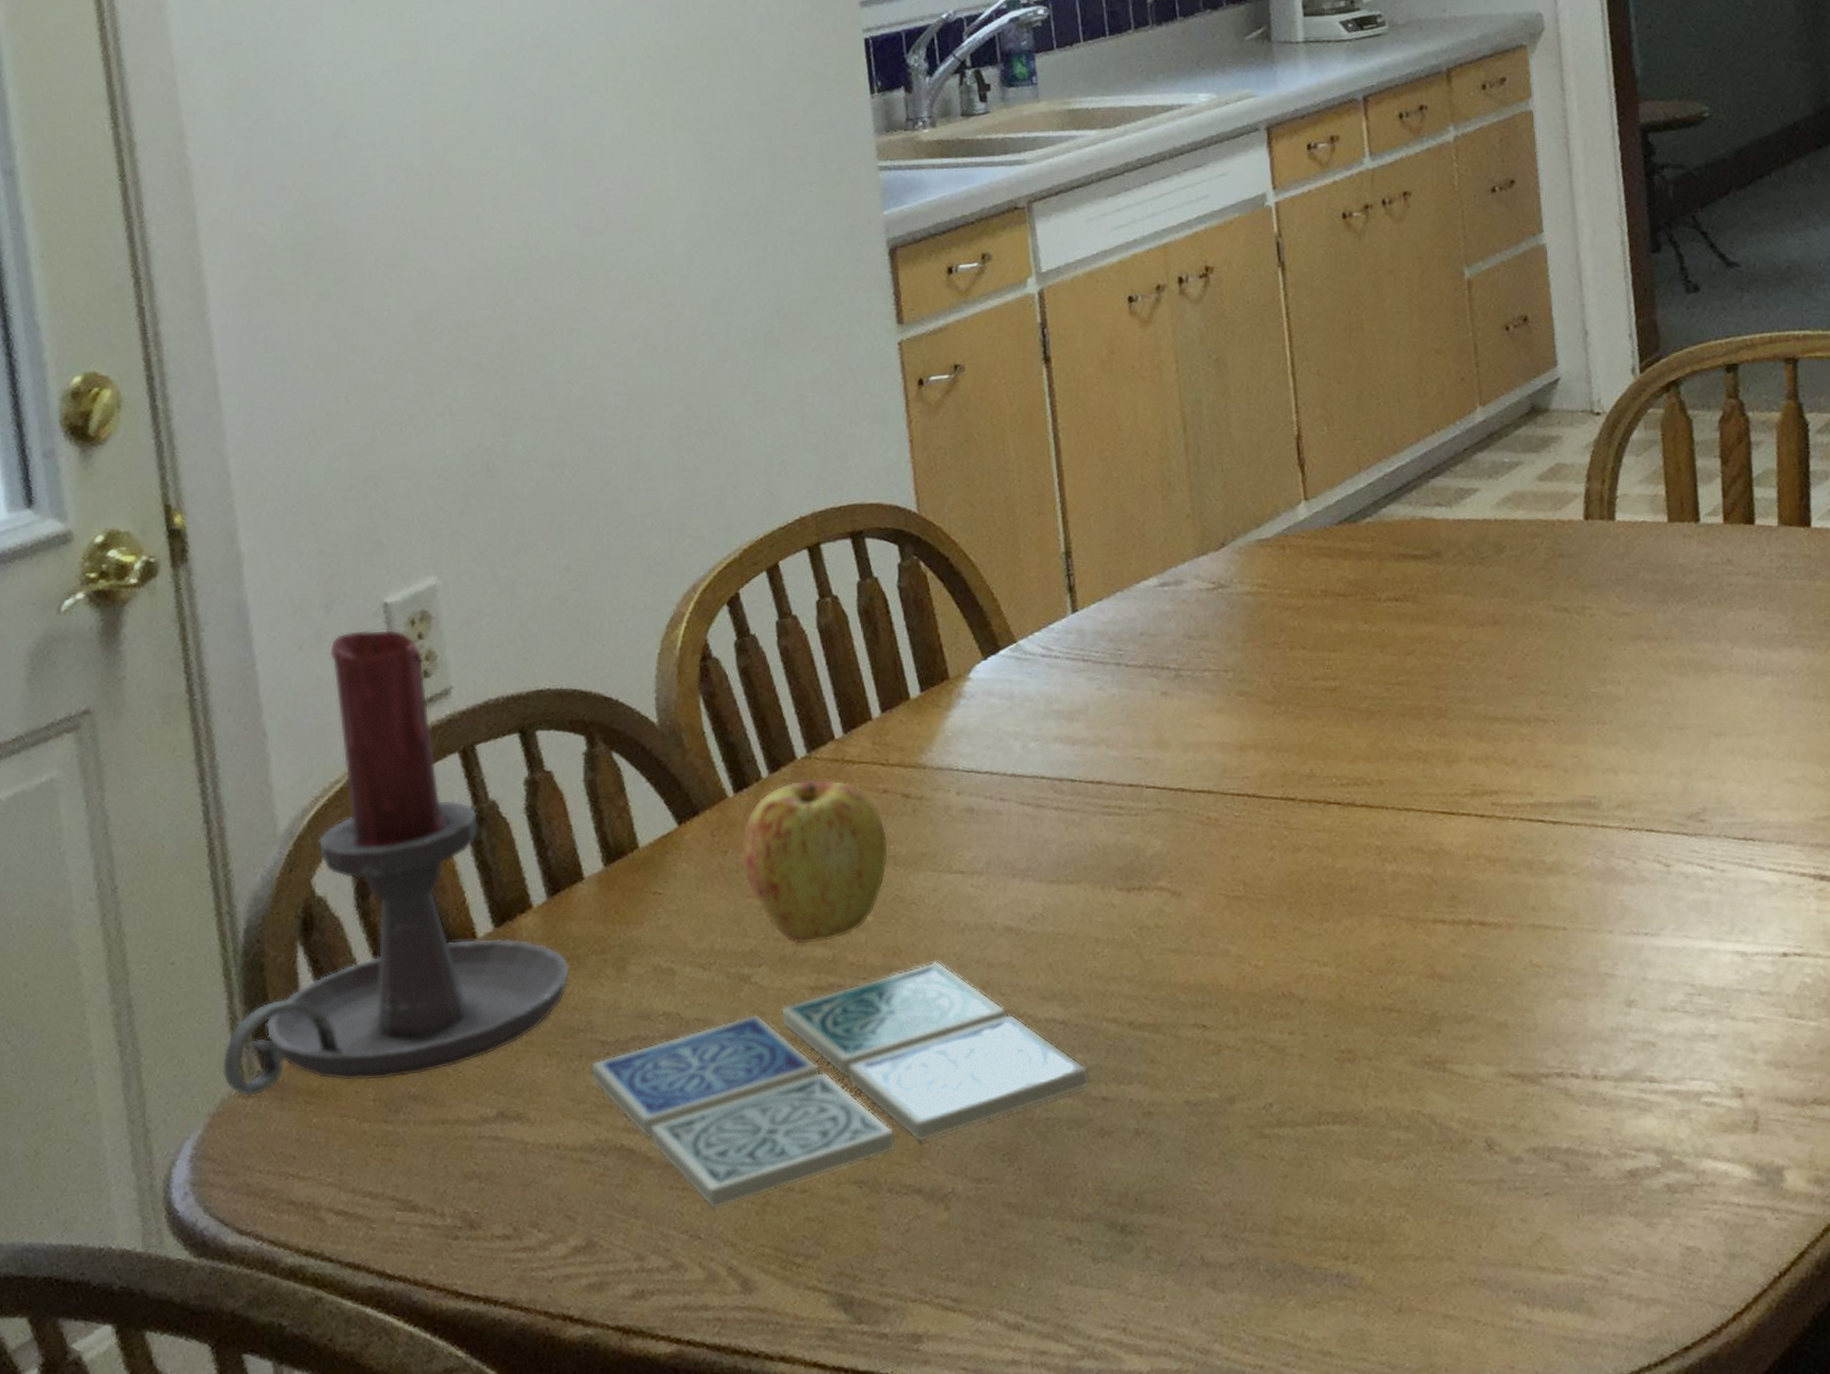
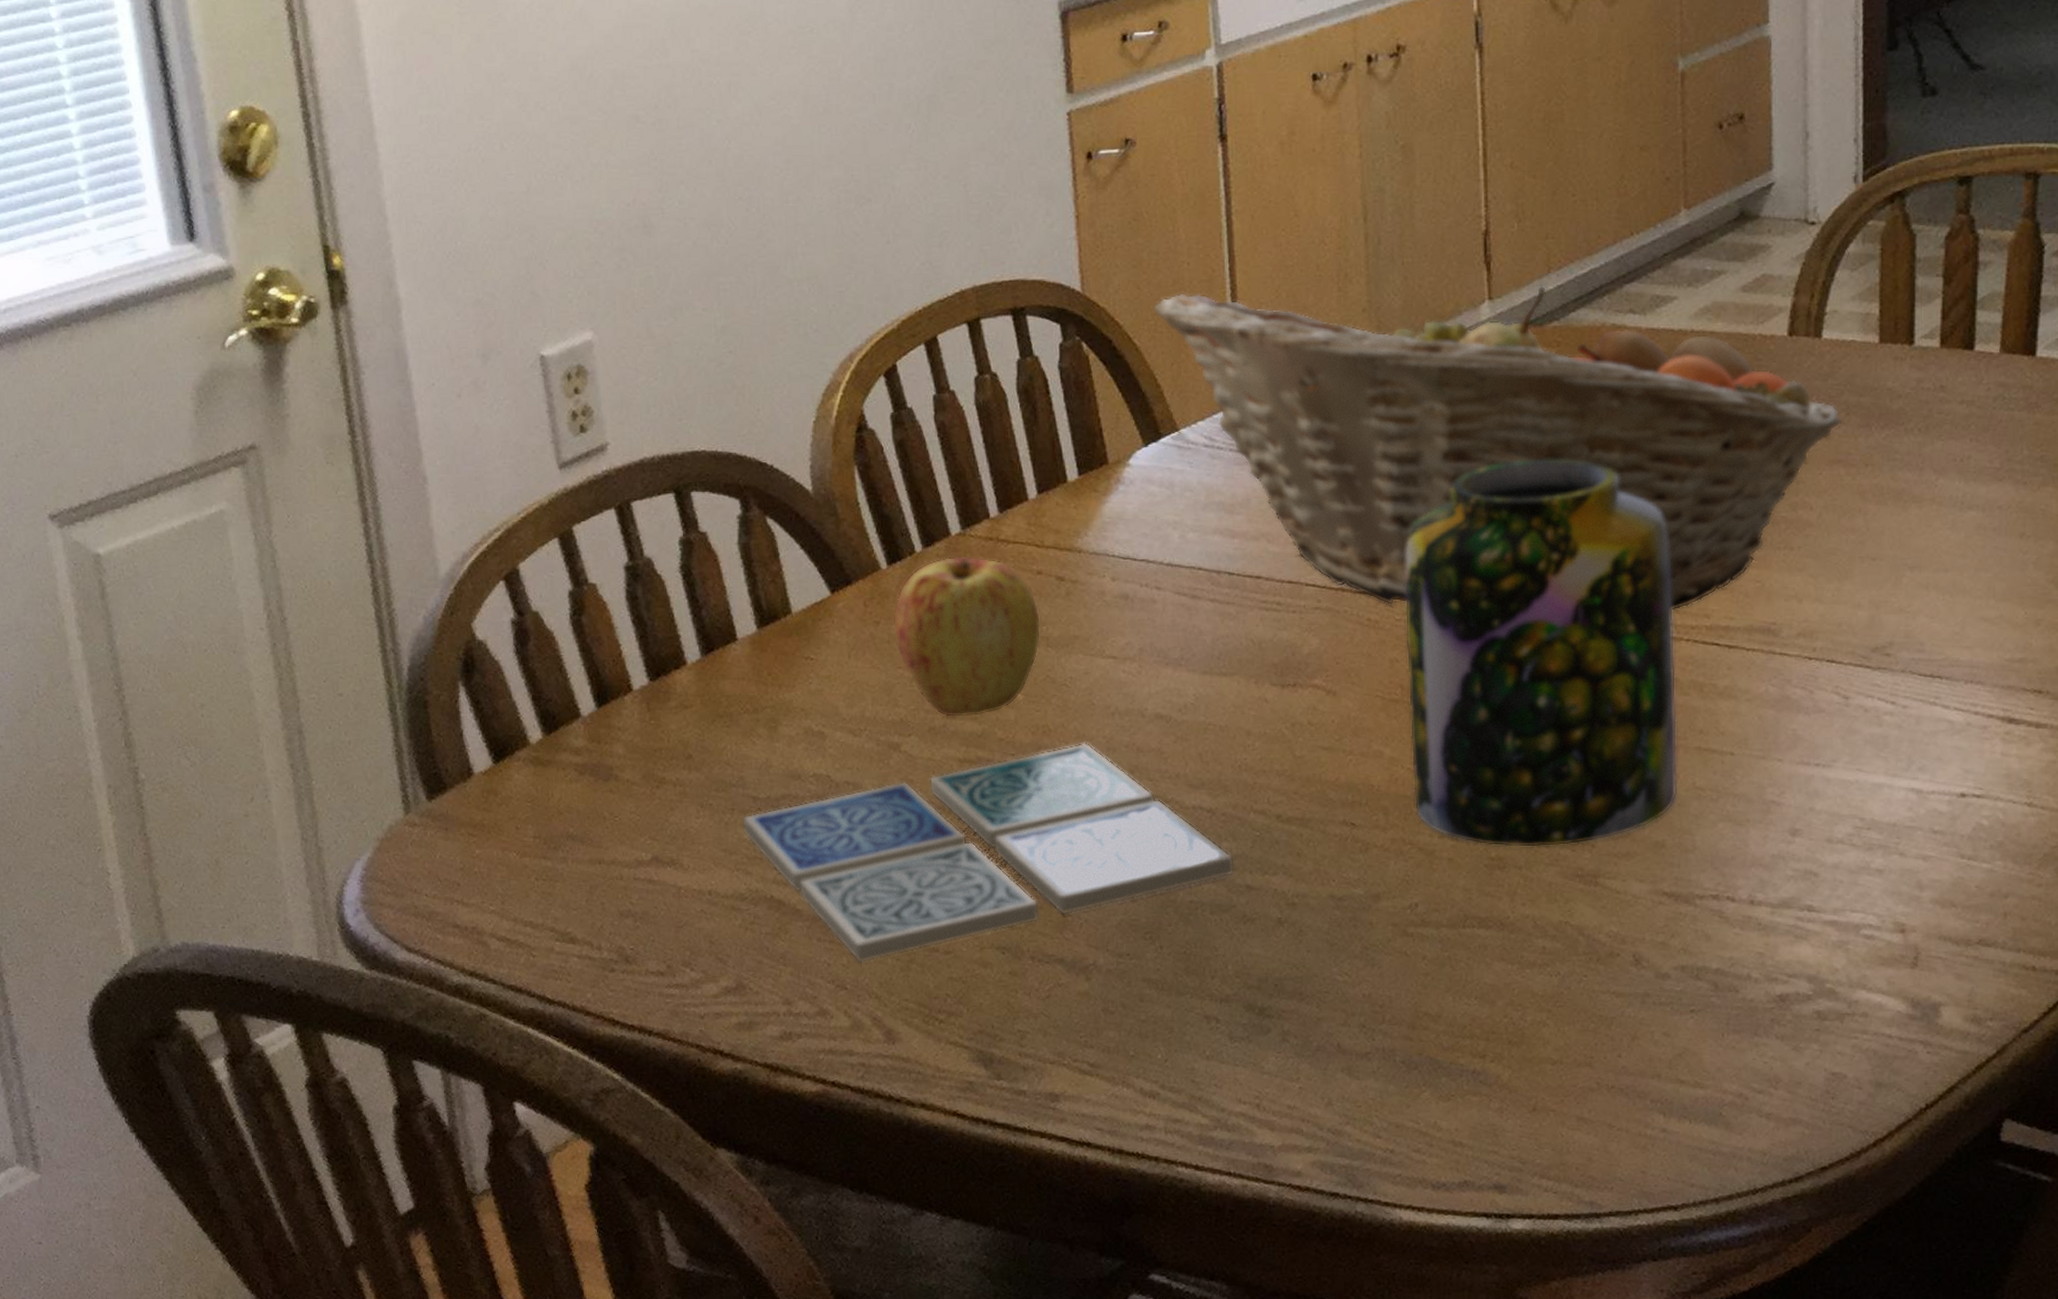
candle holder: present [222,629,570,1097] -> none [389,382,723,826]
fruit basket: none [987,485,1641,802] -> present [1153,286,1843,611]
jar: none [1240,649,1516,1039] -> present [1404,459,1678,847]

